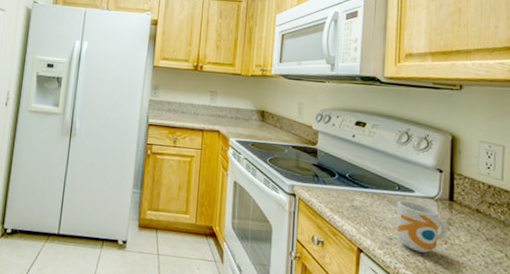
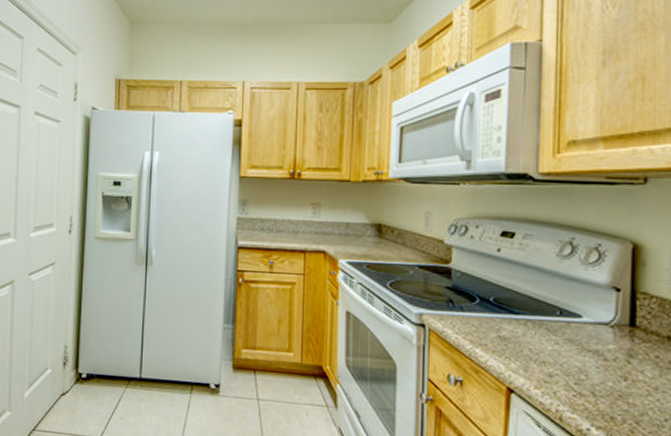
mug: present [396,200,447,253] -> none [558,327,626,392]

